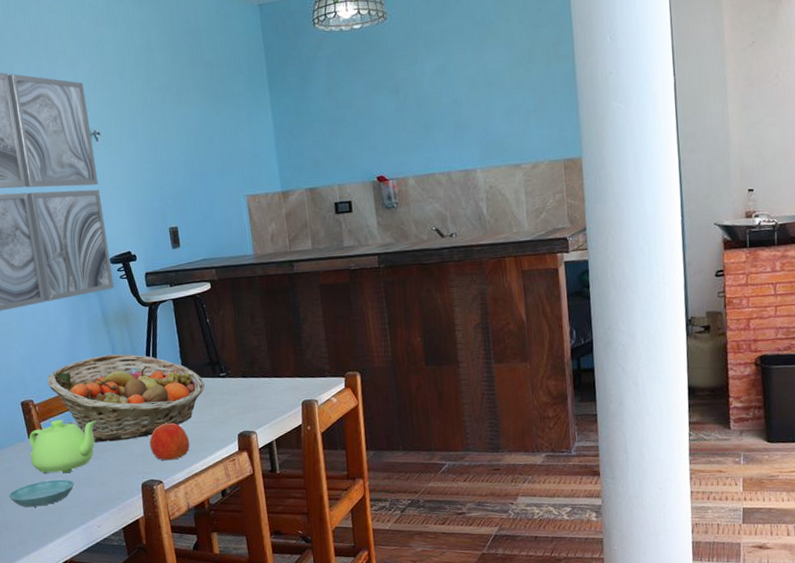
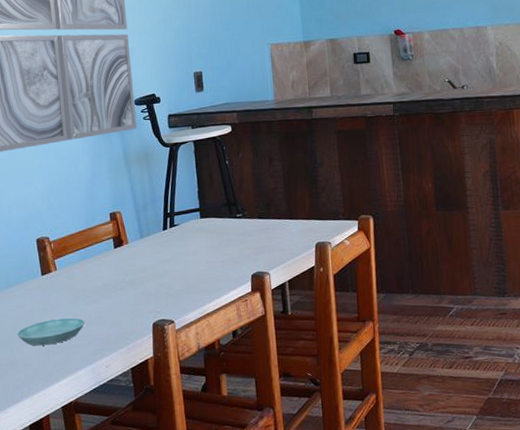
teapot: present [28,419,96,474] -> none [41,256,111,312]
fruit basket: present [47,354,205,443] -> none [64,193,221,281]
apple: present [149,421,190,461] -> none [163,260,204,301]

